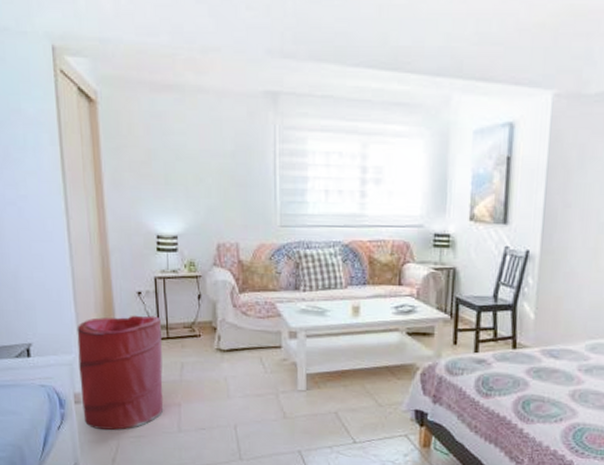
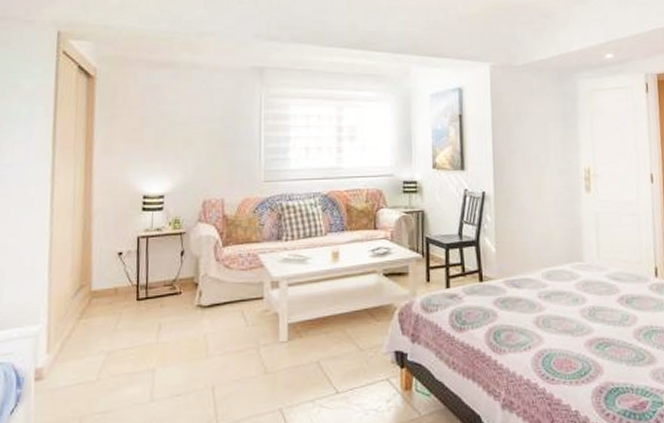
laundry hamper: present [77,315,164,430] -> none [43,276,140,408]

